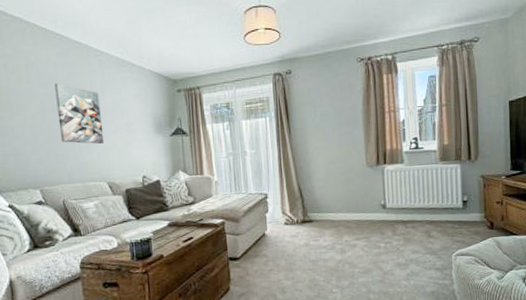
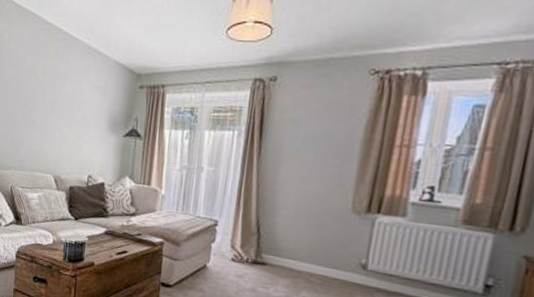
wall art: present [54,82,105,145] -> none [18,64,60,135]

